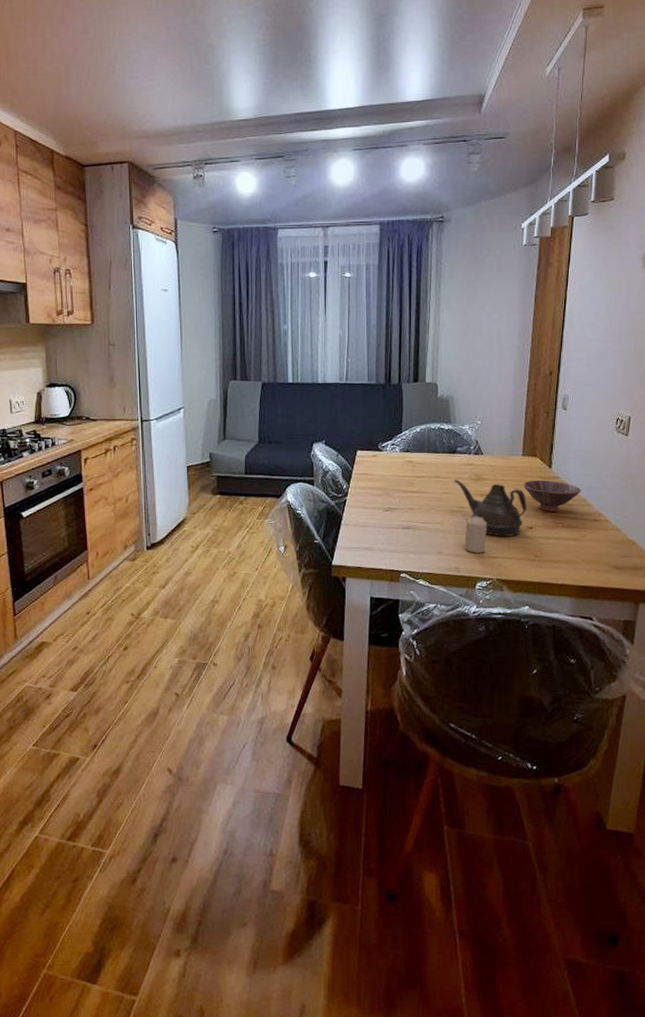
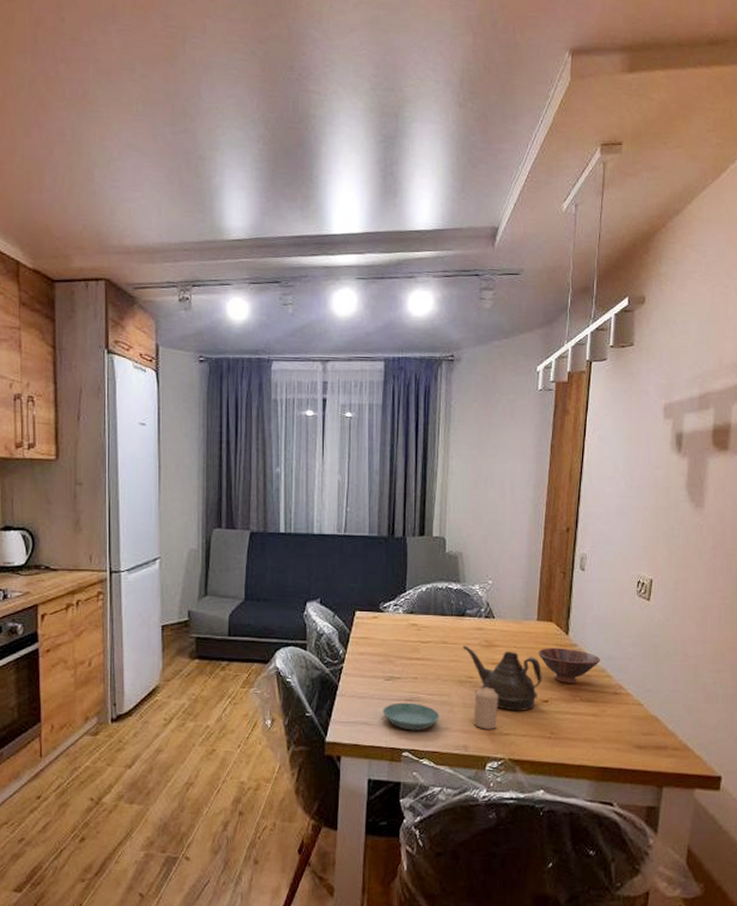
saucer: none [382,530,434,555] -> present [382,702,440,730]

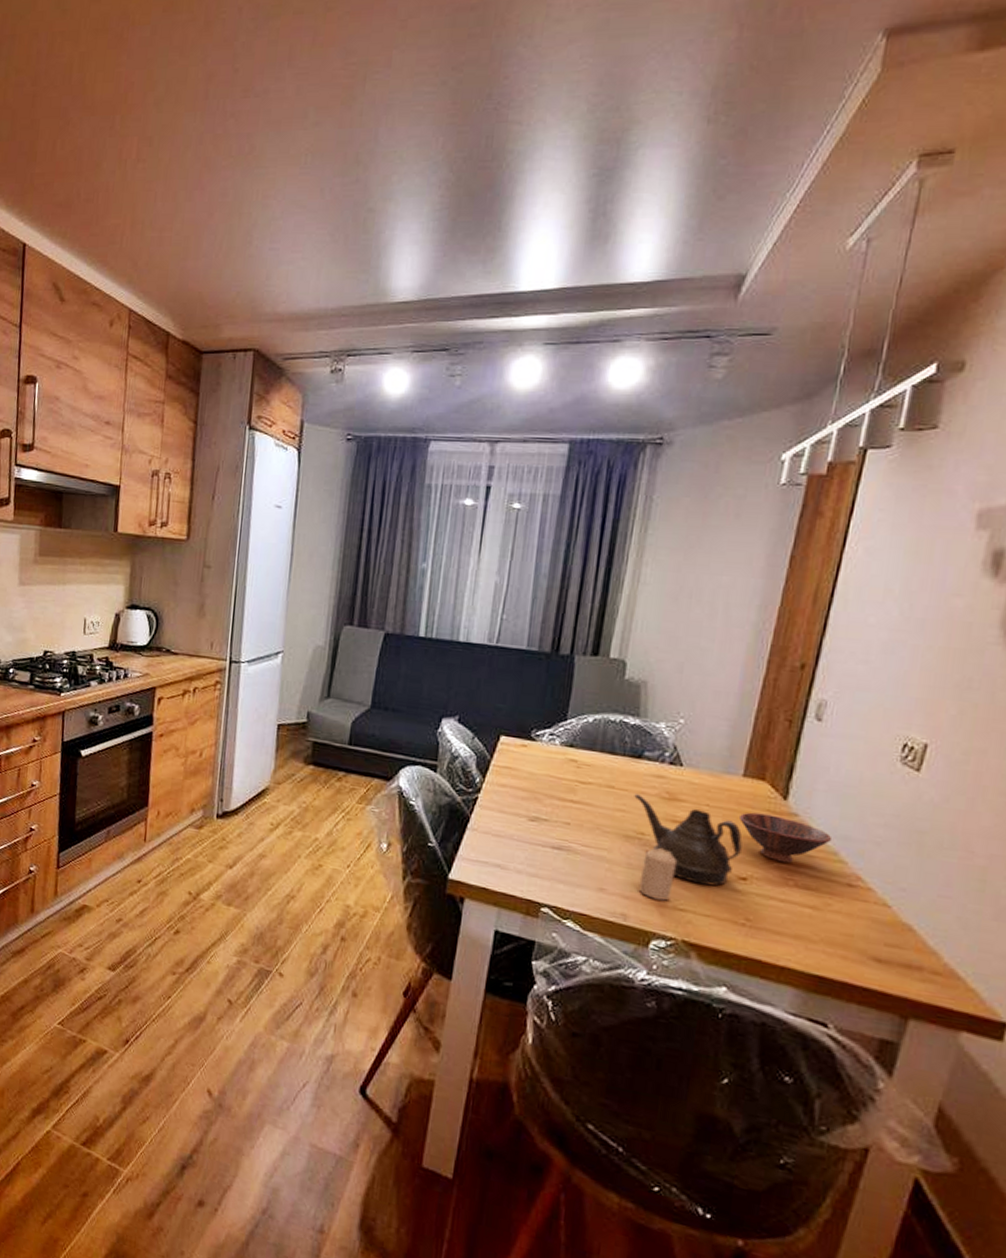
saucer: present [382,702,440,730] -> none [521,848,595,886]

